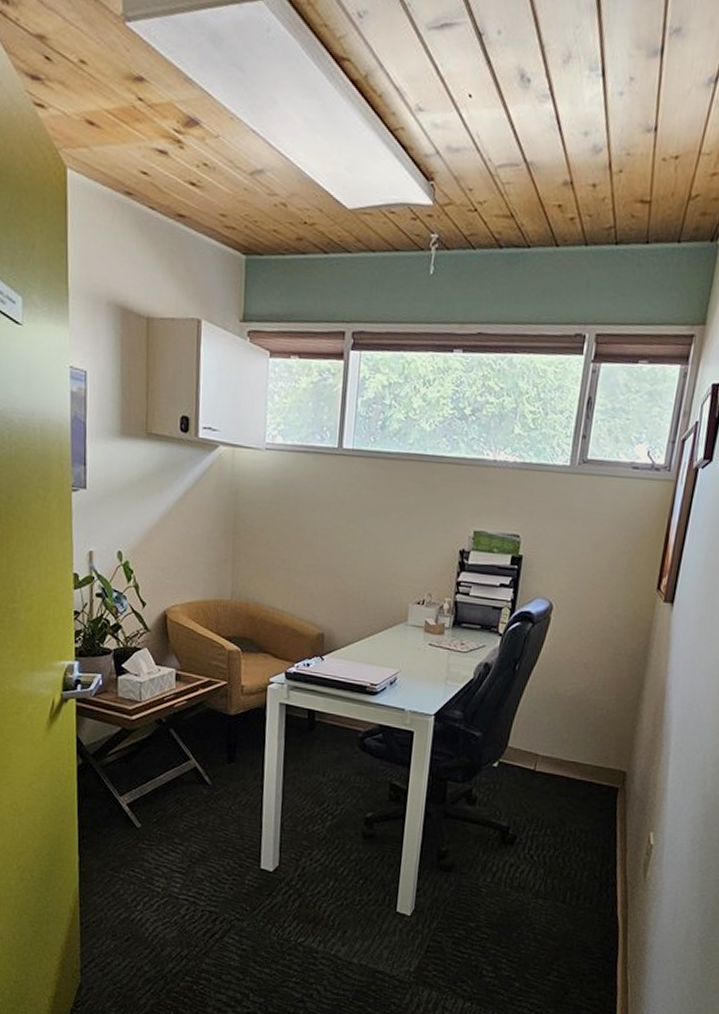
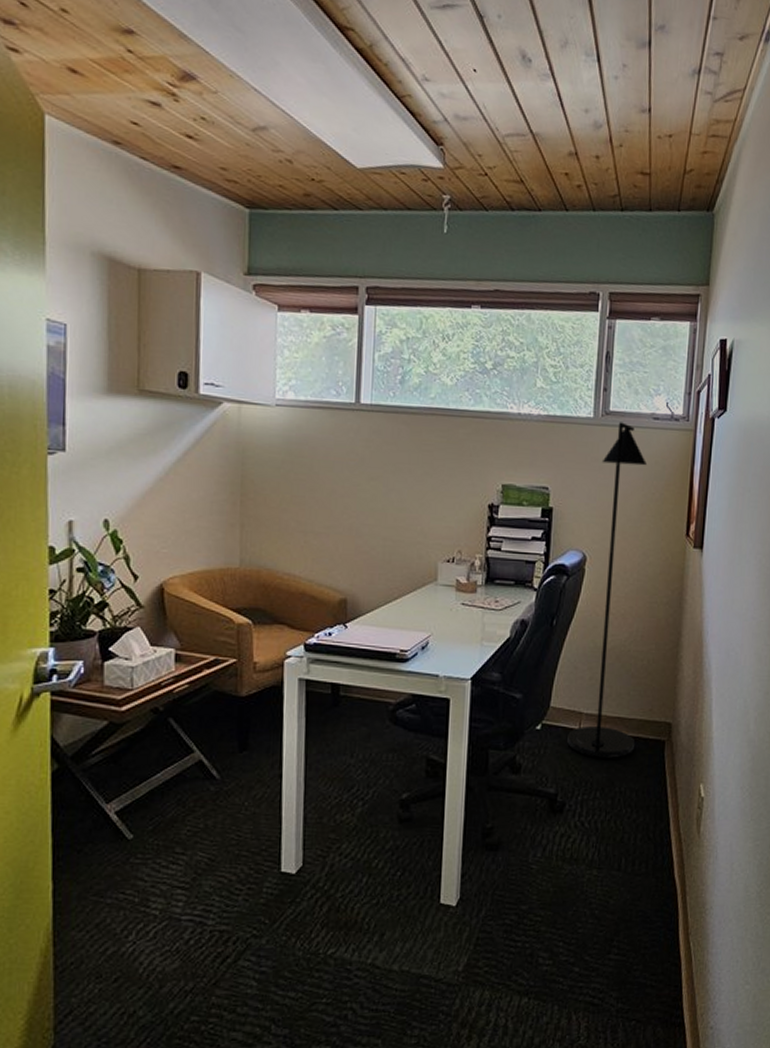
floor lamp: none [522,471,623,800] -> present [567,422,648,758]

